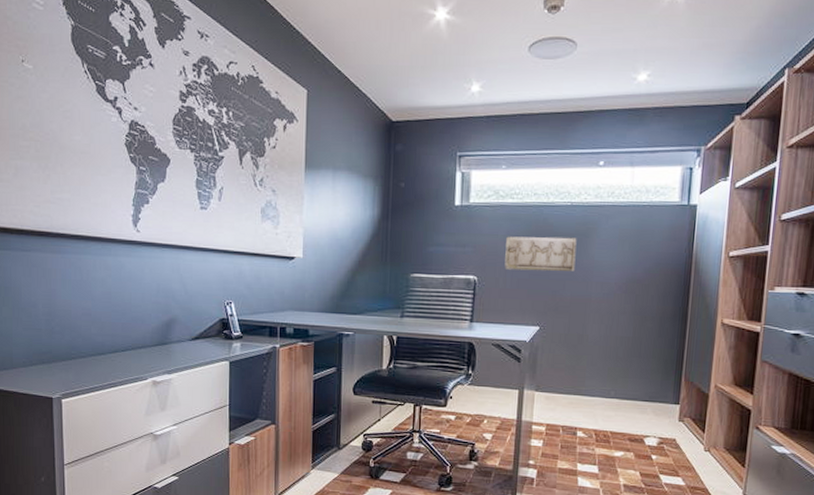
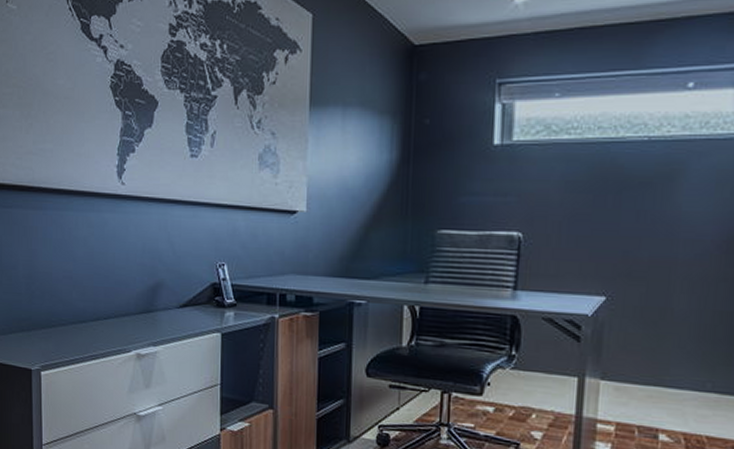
relief sculpture: present [504,236,577,272] -> none [559,181,657,226]

